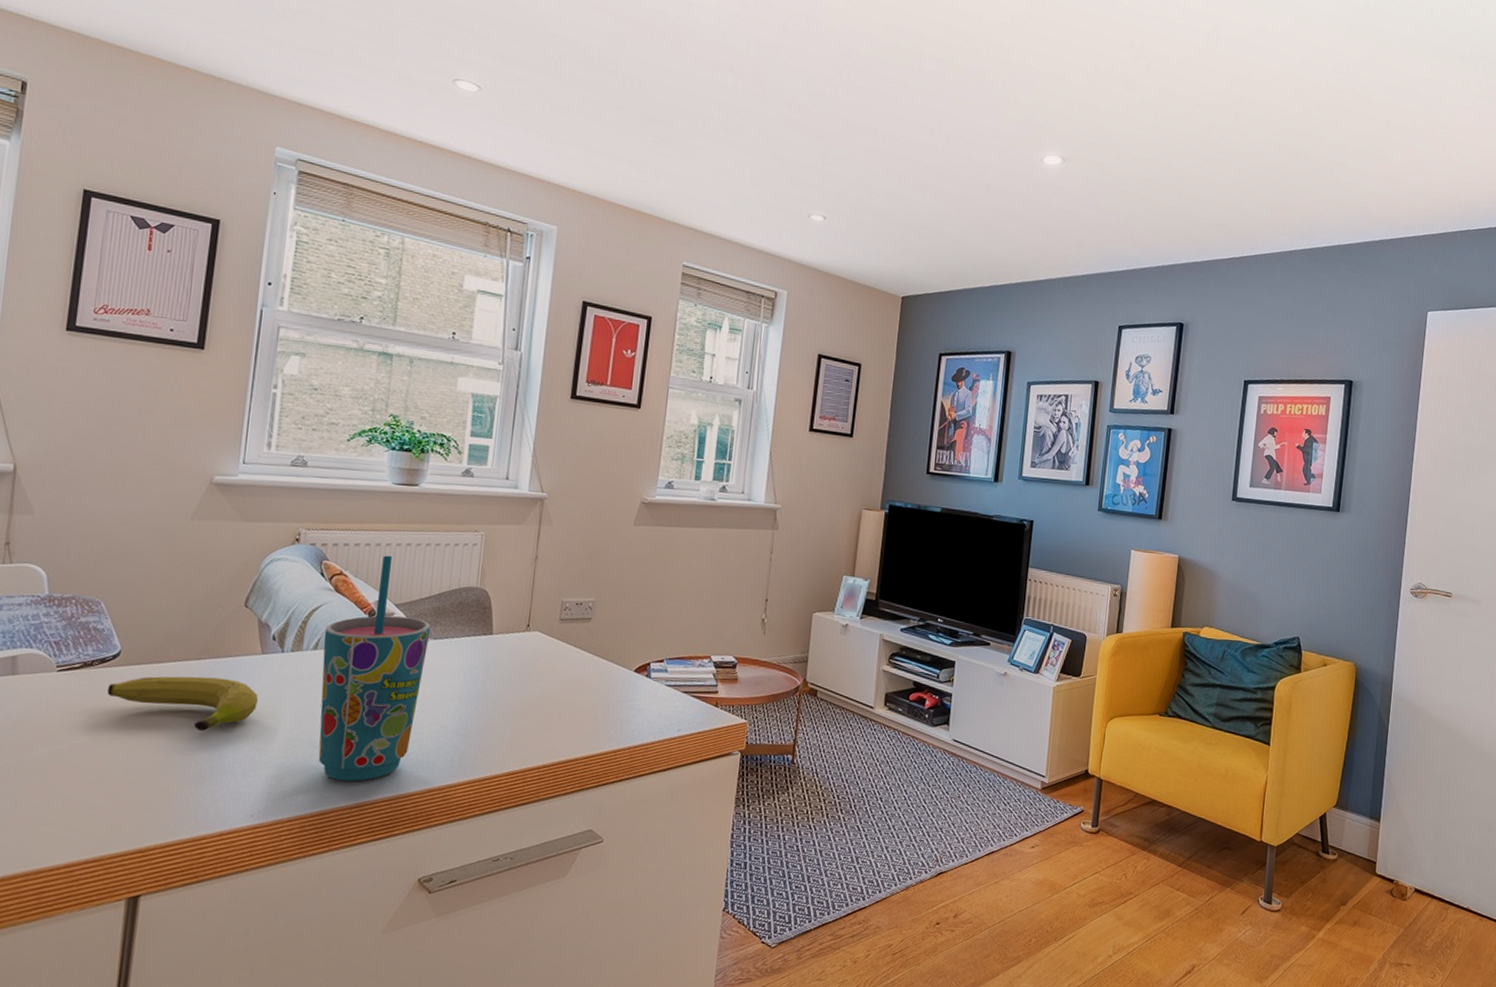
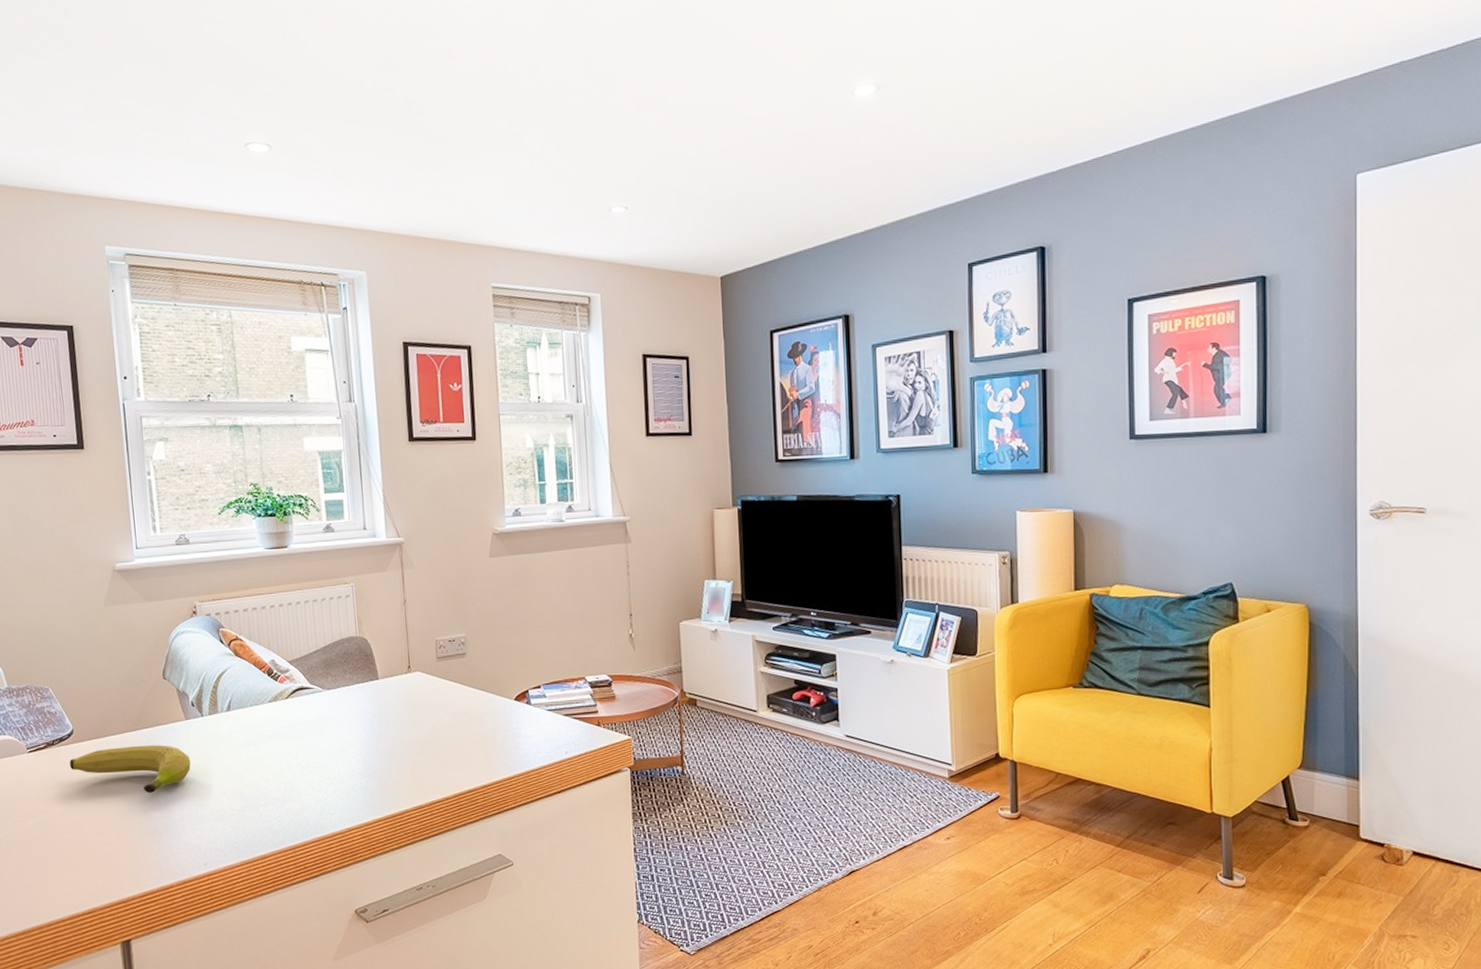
cup: present [318,555,431,781] -> none [233,616,325,827]

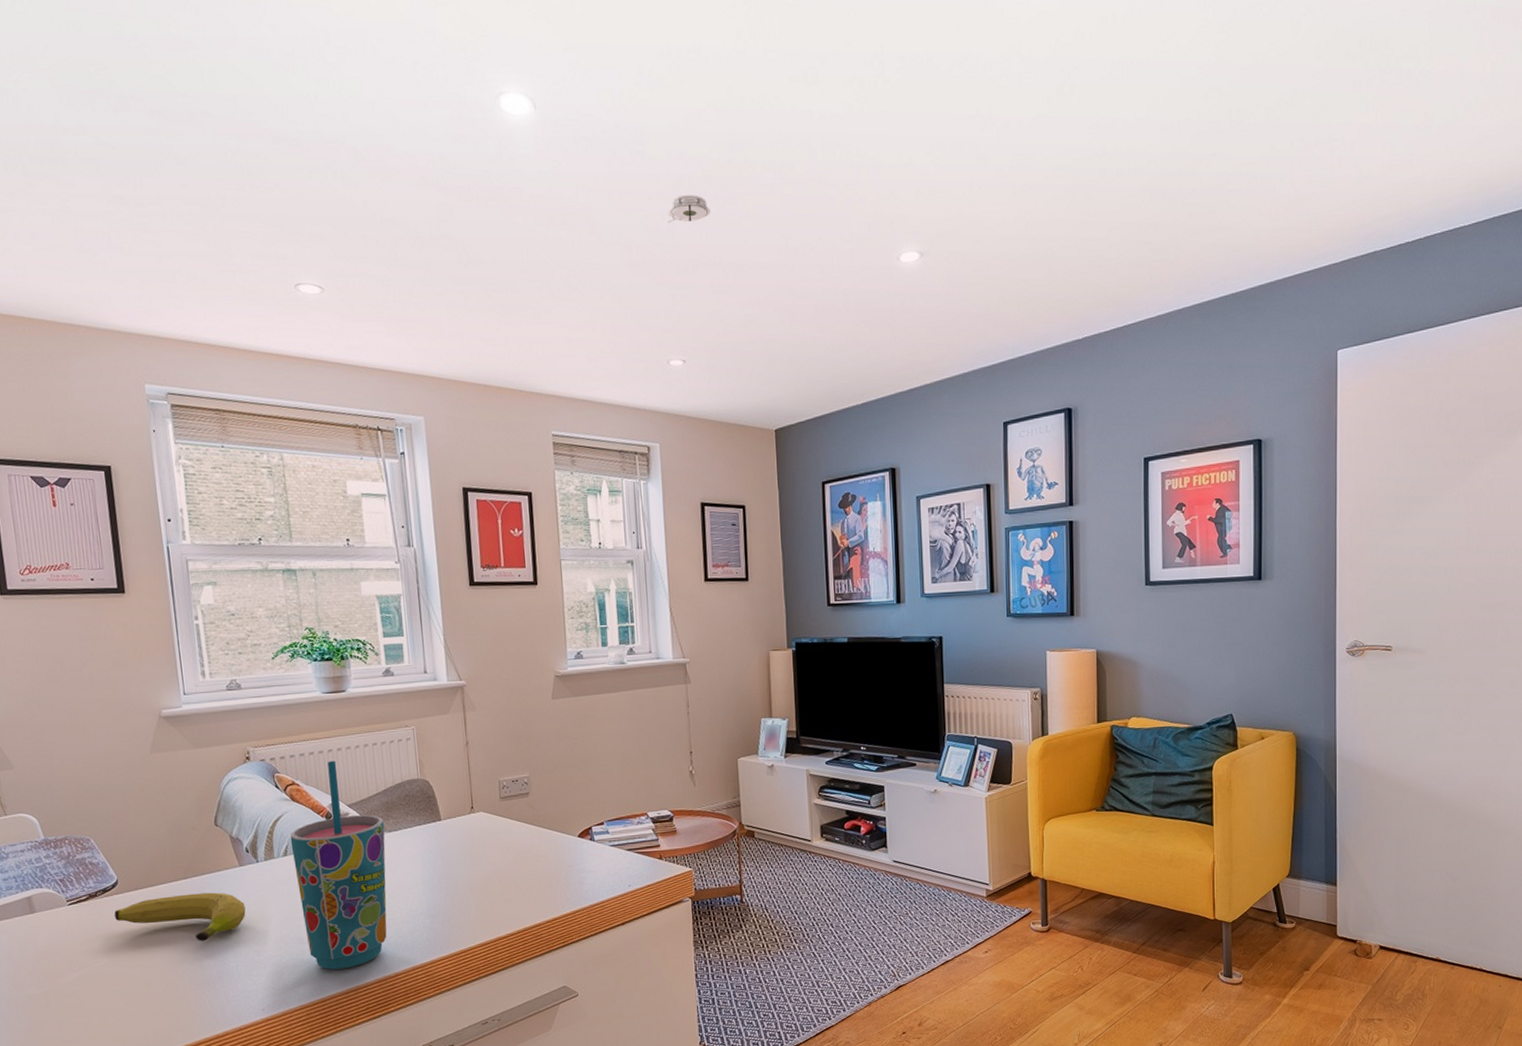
cup: none [233,616,325,827] -> present [290,760,387,970]
smoke detector: none [610,36,654,66] -> present [667,195,710,222]

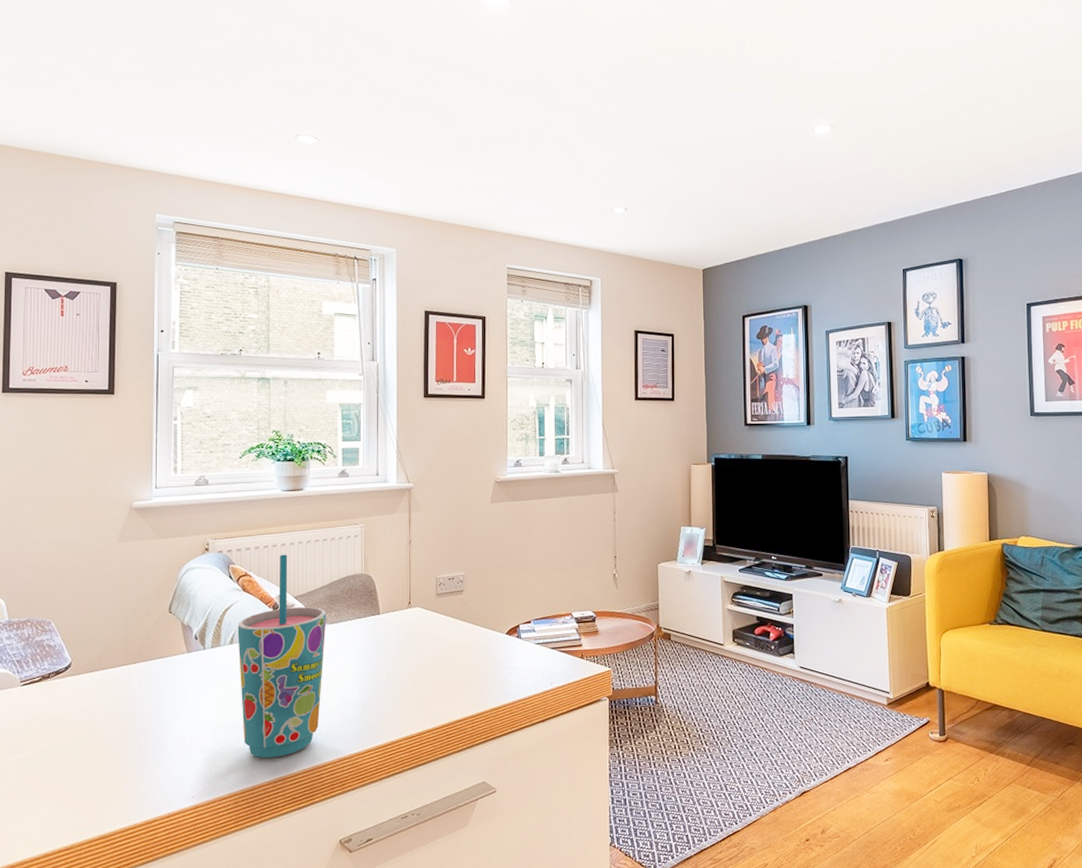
fruit: present [114,892,246,942] -> none [64,677,188,727]
smoke detector: present [667,195,710,222] -> none [617,73,654,95]

